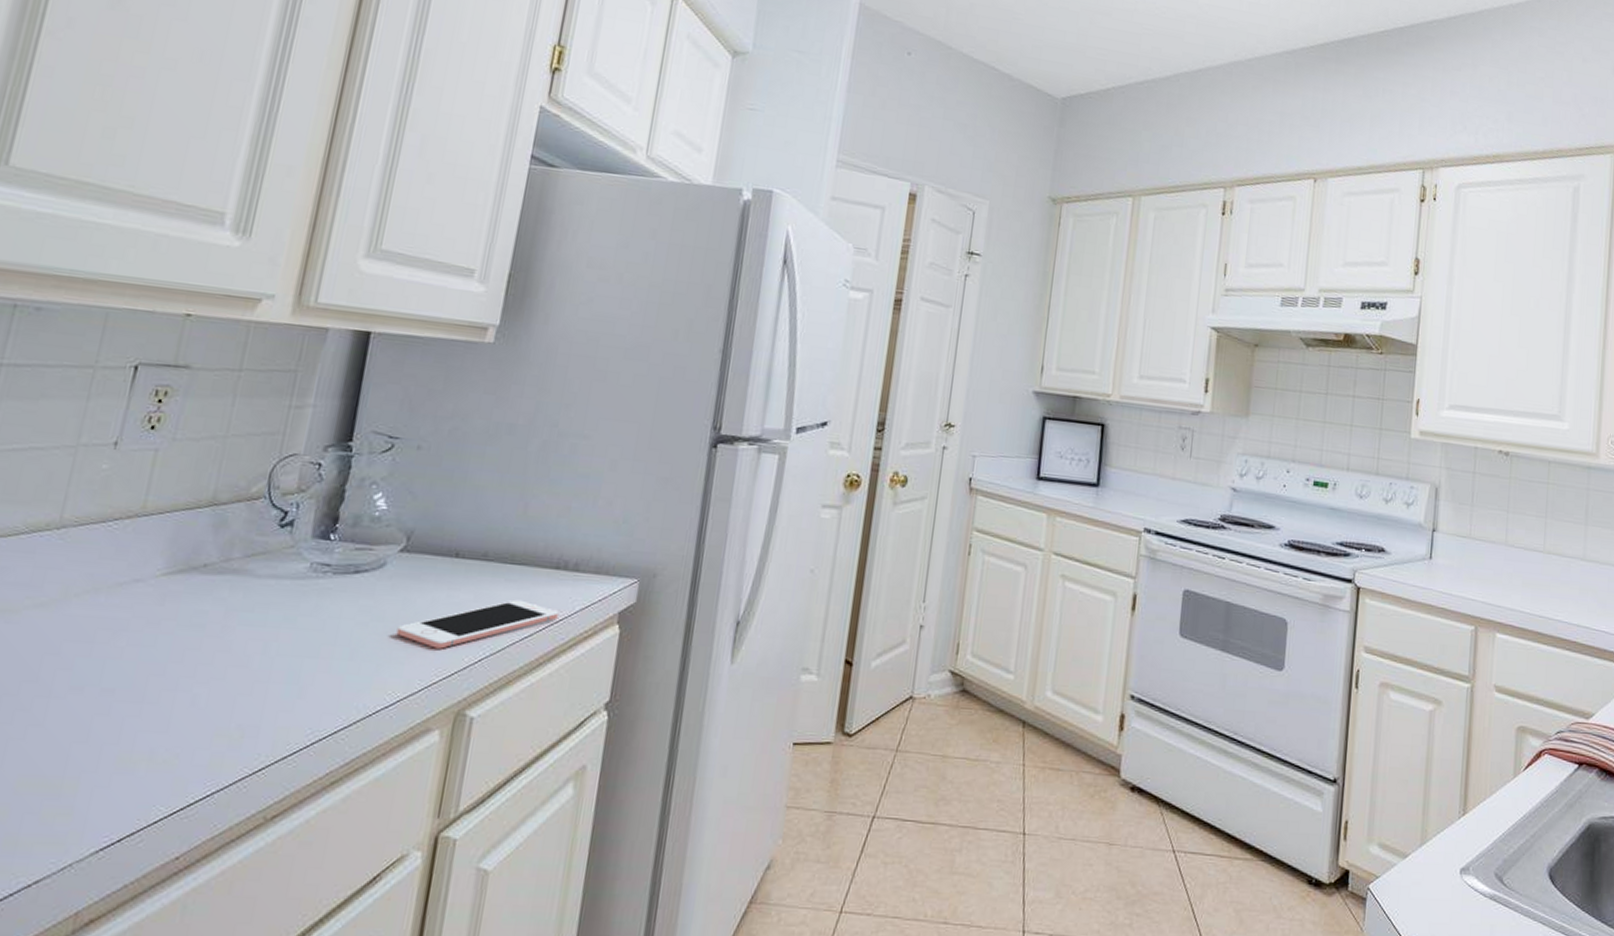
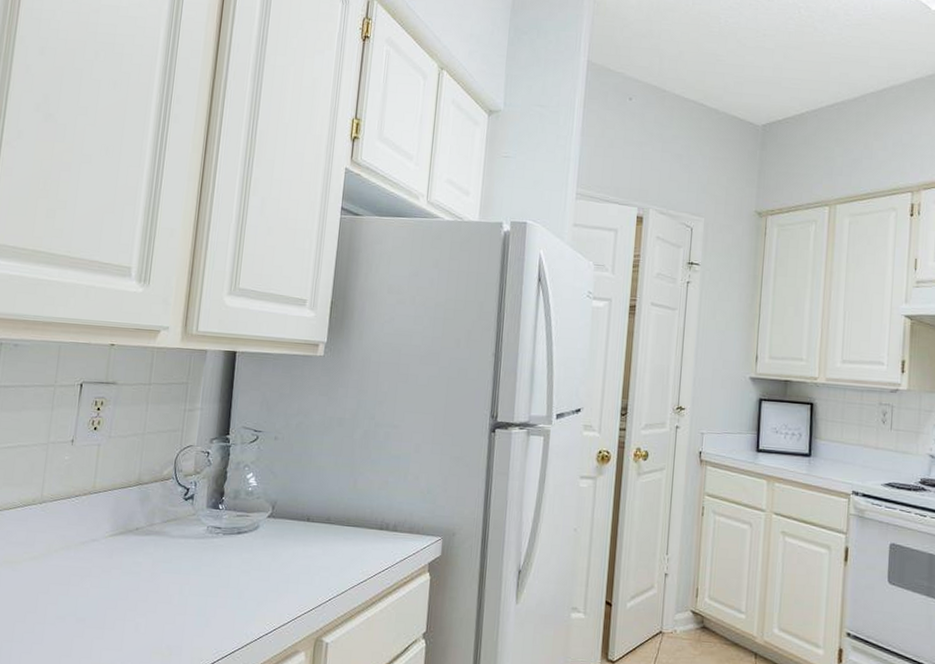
cell phone: present [396,599,559,649] -> none [270,553,384,591]

